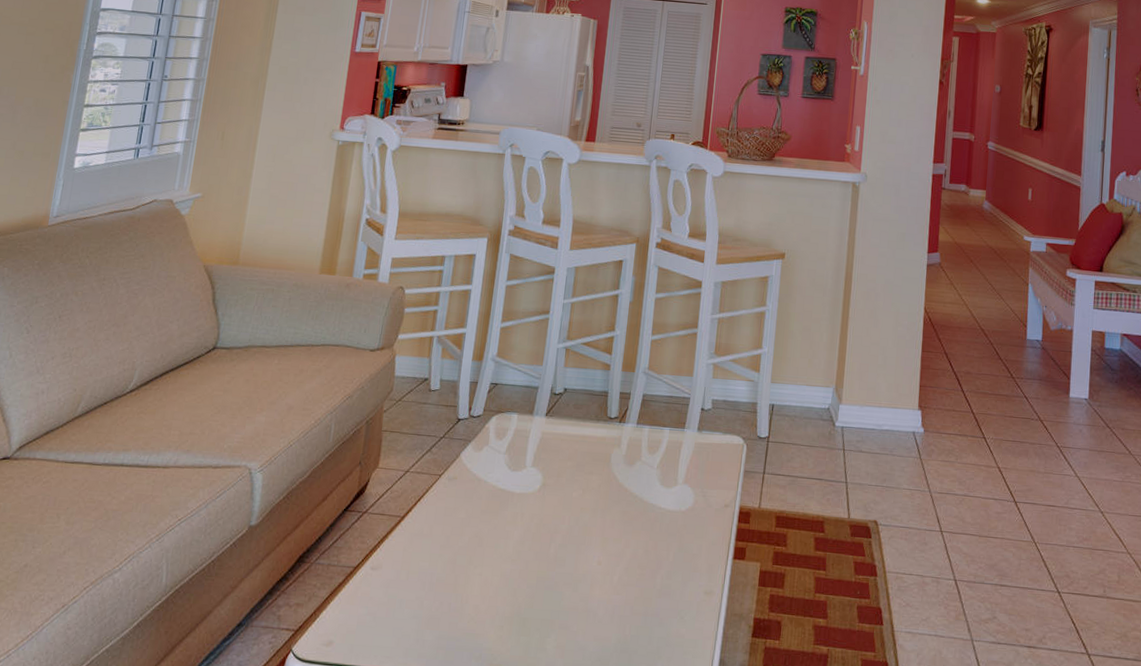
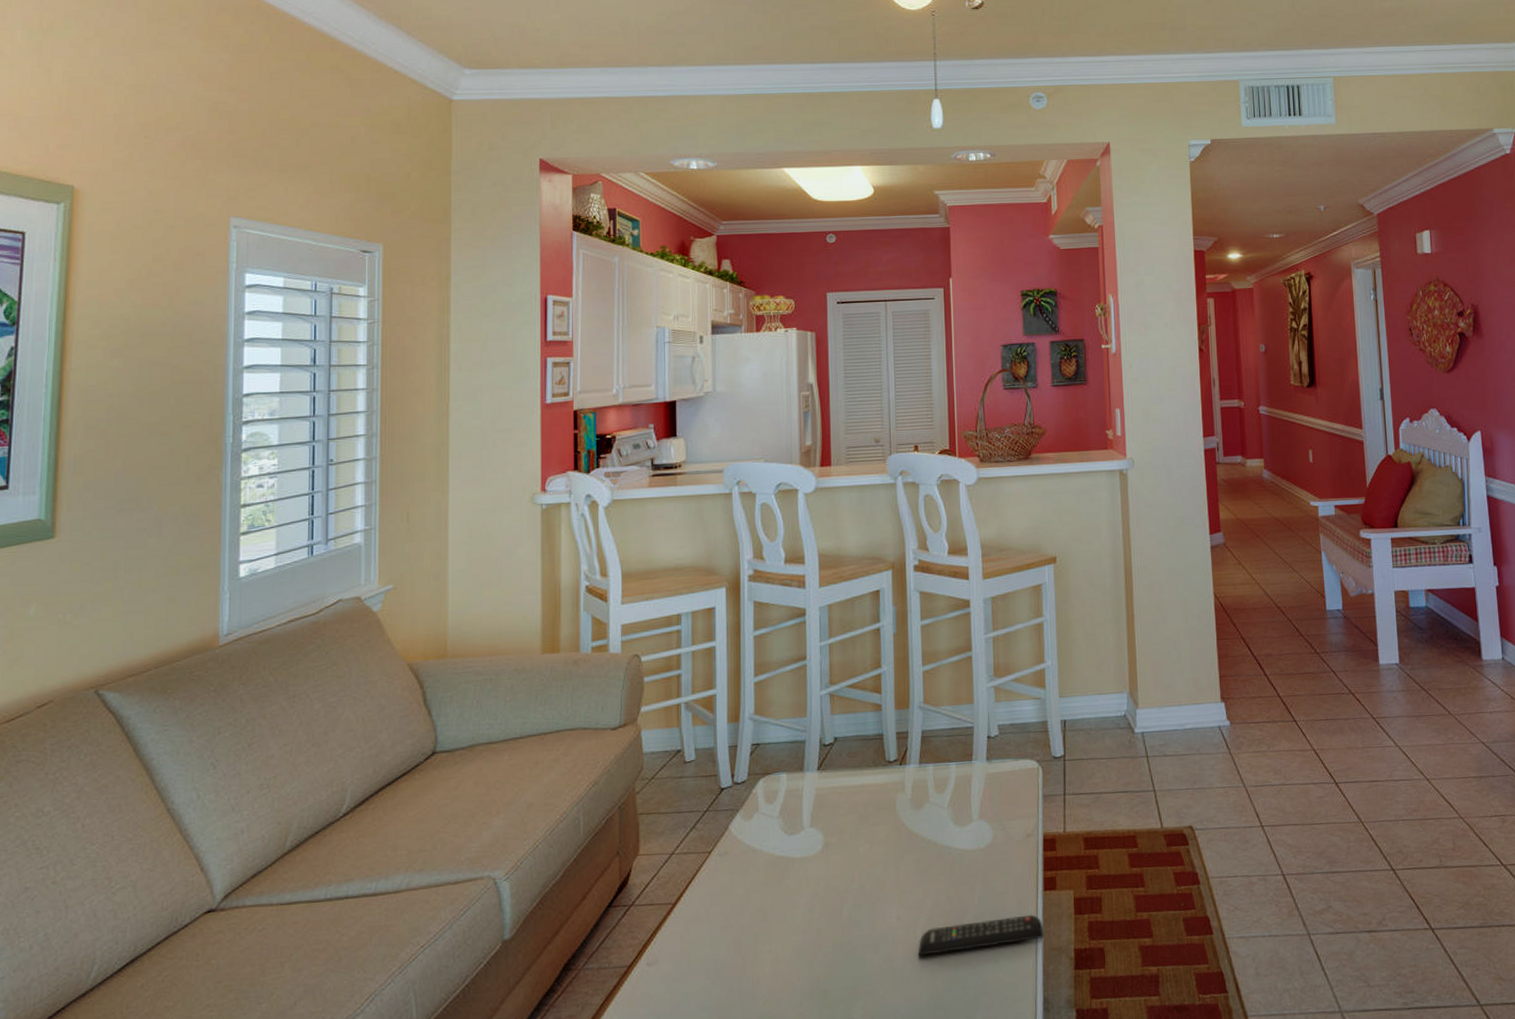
remote control: none [612,577,729,604] -> present [918,914,1045,956]

